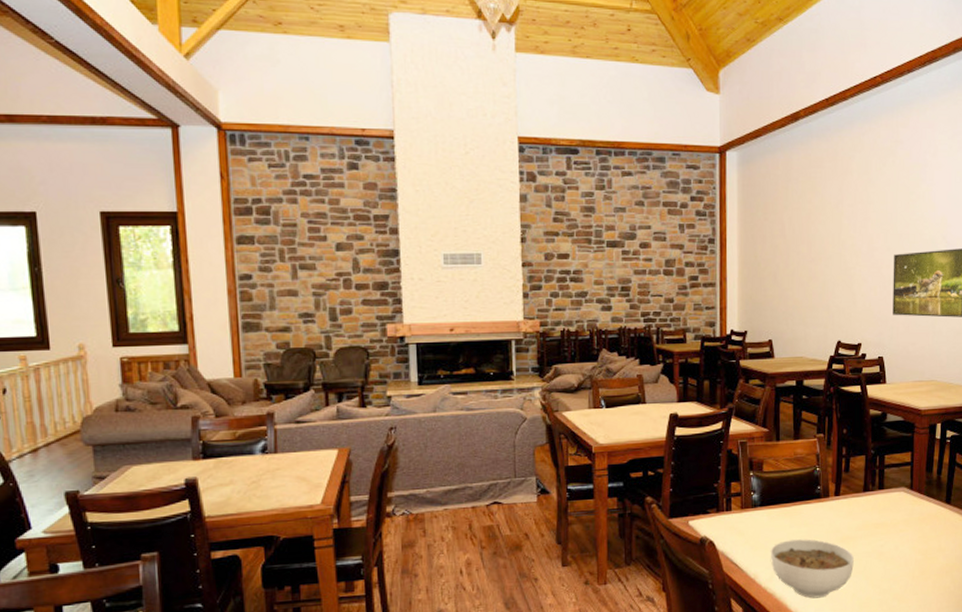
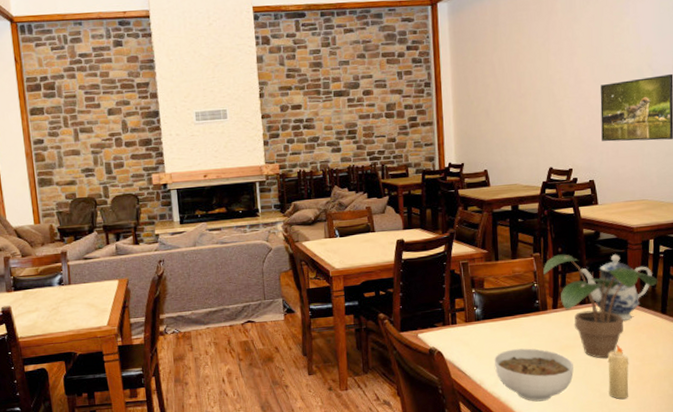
potted plant: none [827,436,944,551] -> present [543,254,658,359]
teapot: none [865,438,938,511] -> present [580,254,652,321]
candle: none [889,537,911,596] -> present [607,345,629,399]

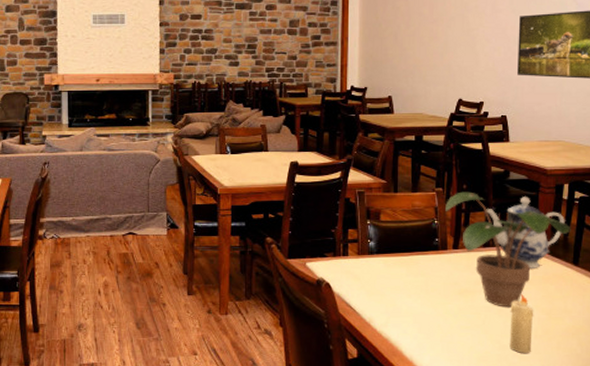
bowl: present [495,348,574,402] -> none [387,288,472,347]

